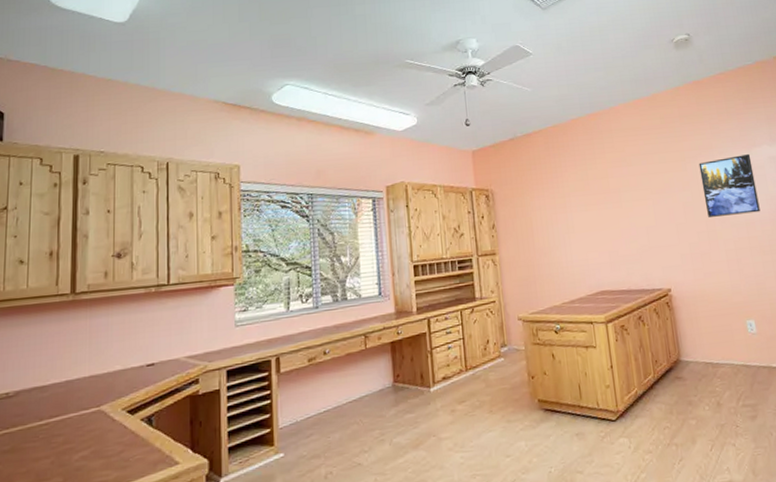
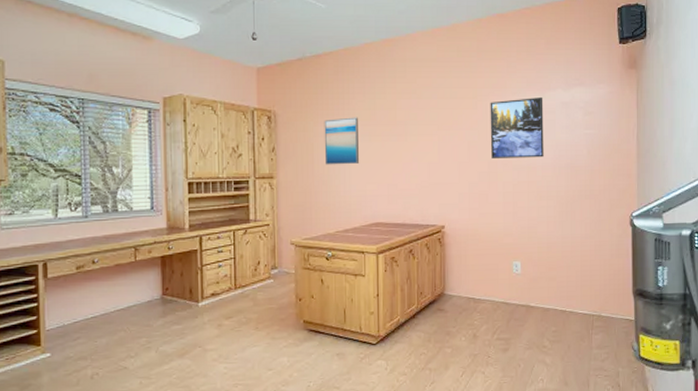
wall art: none [540,188,579,238] -> present [324,117,360,165]

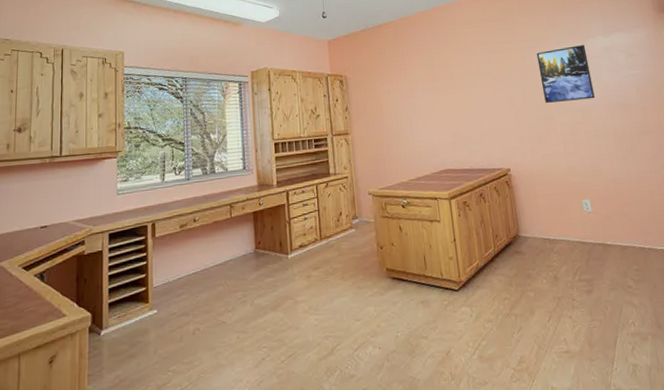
wall art: present [324,117,360,165] -> none [389,75,425,120]

